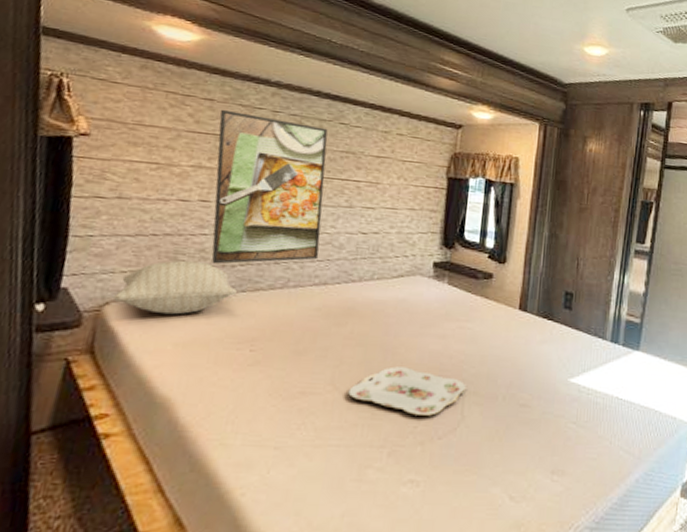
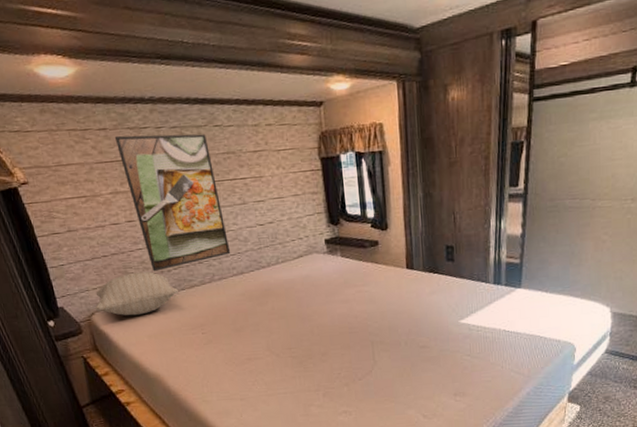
serving tray: present [348,366,466,416] -> none [282,329,373,365]

